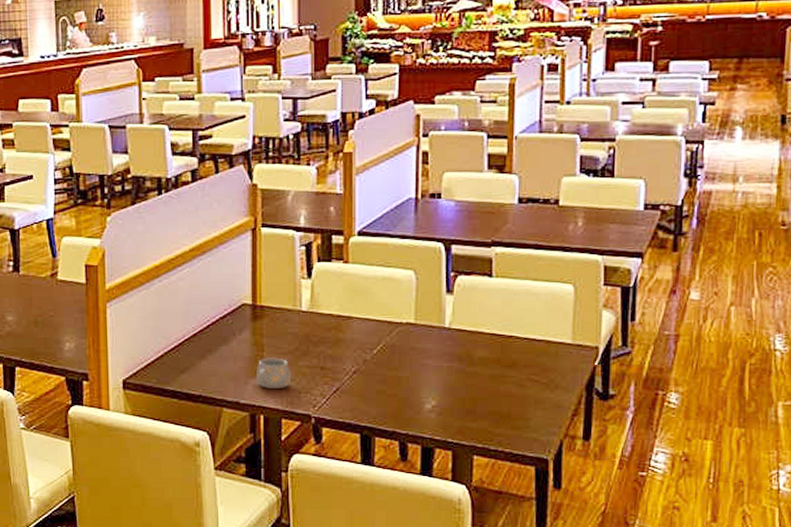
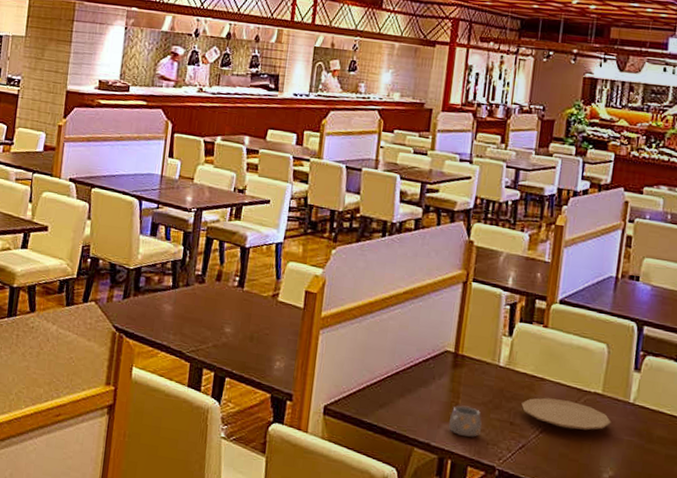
plate: none [330,336,428,365] -> present [521,397,611,430]

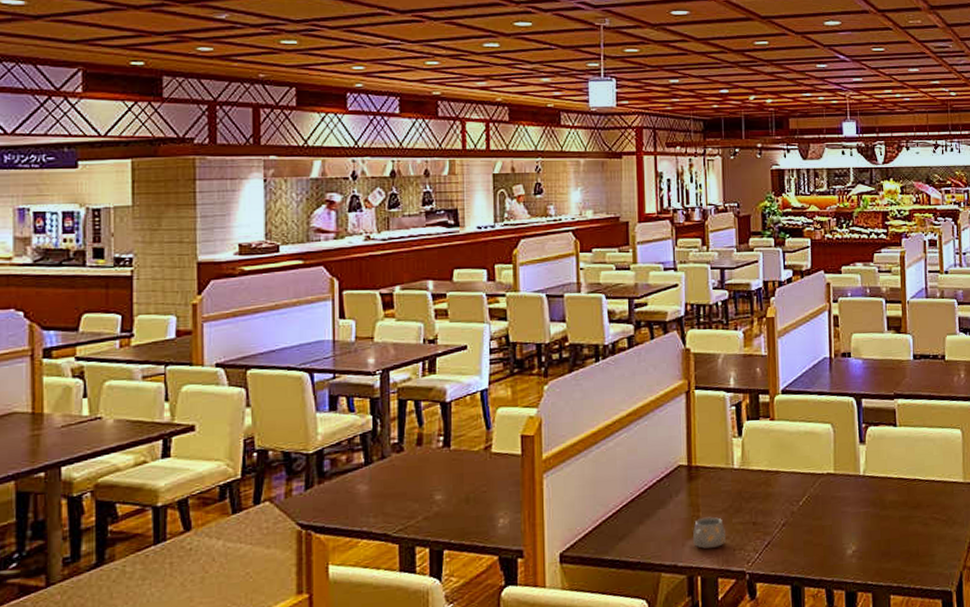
plate: present [521,397,611,430] -> none [761,487,847,516]

